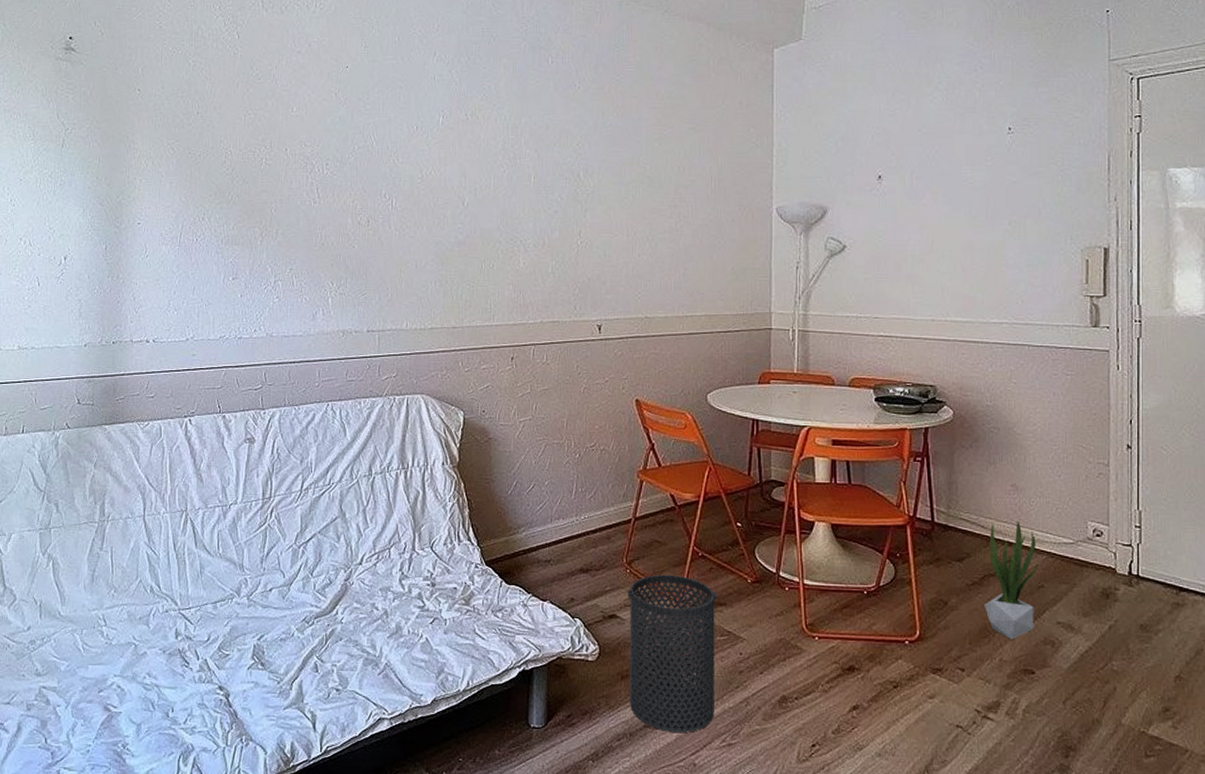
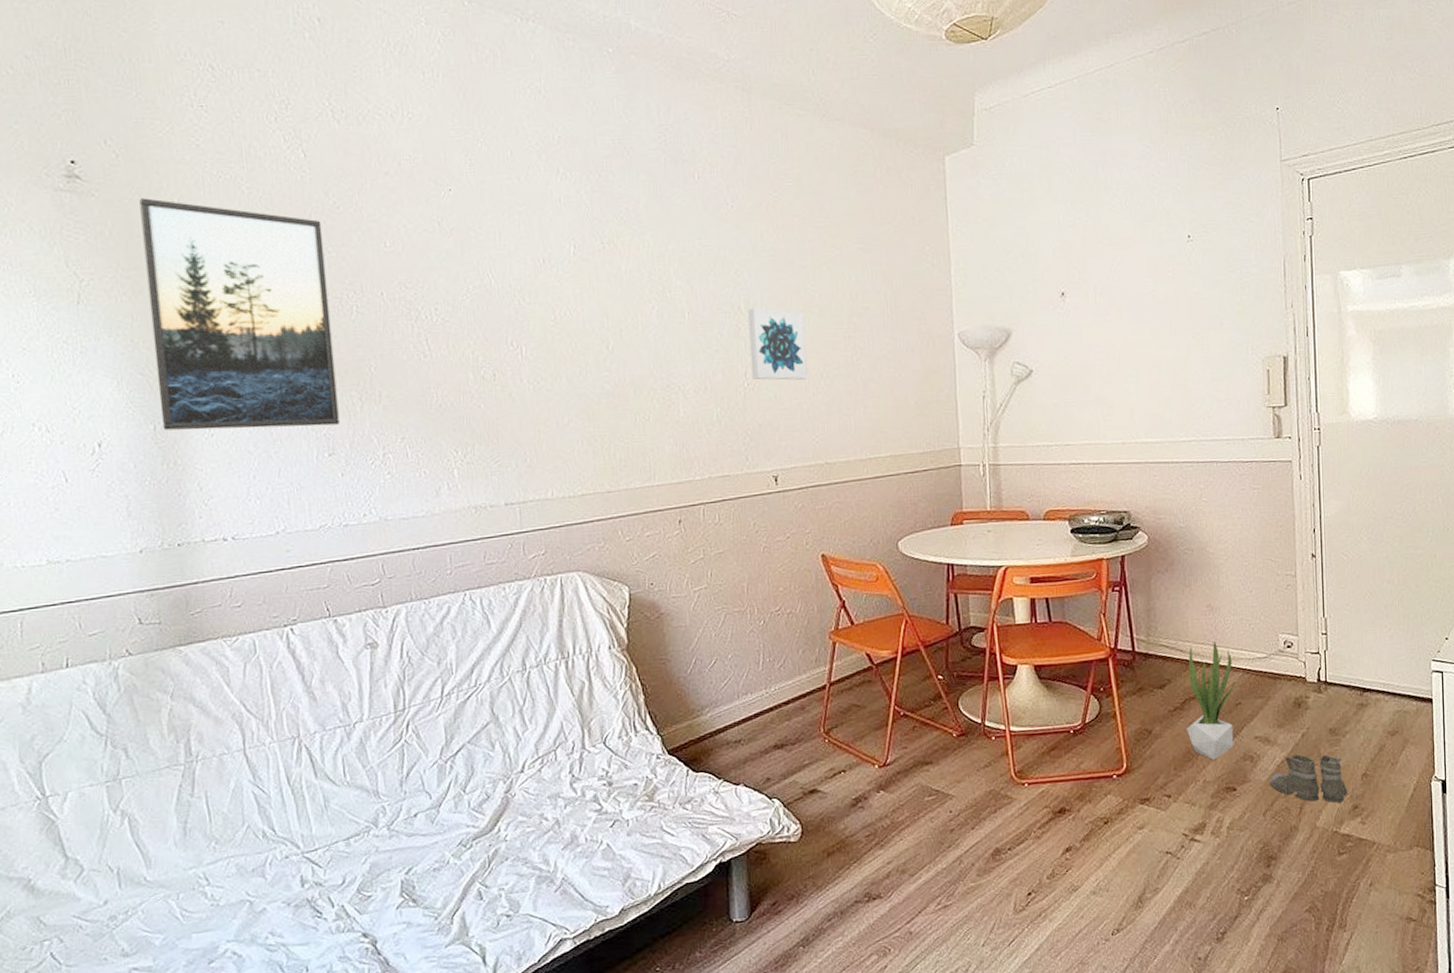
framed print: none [111,67,246,254] -> present [139,198,340,430]
wall art: none [585,176,635,241] -> present [748,307,808,380]
trash can: present [627,574,718,732] -> none [827,738,928,904]
boots: none [1072,646,1172,703] -> present [1270,754,1360,803]

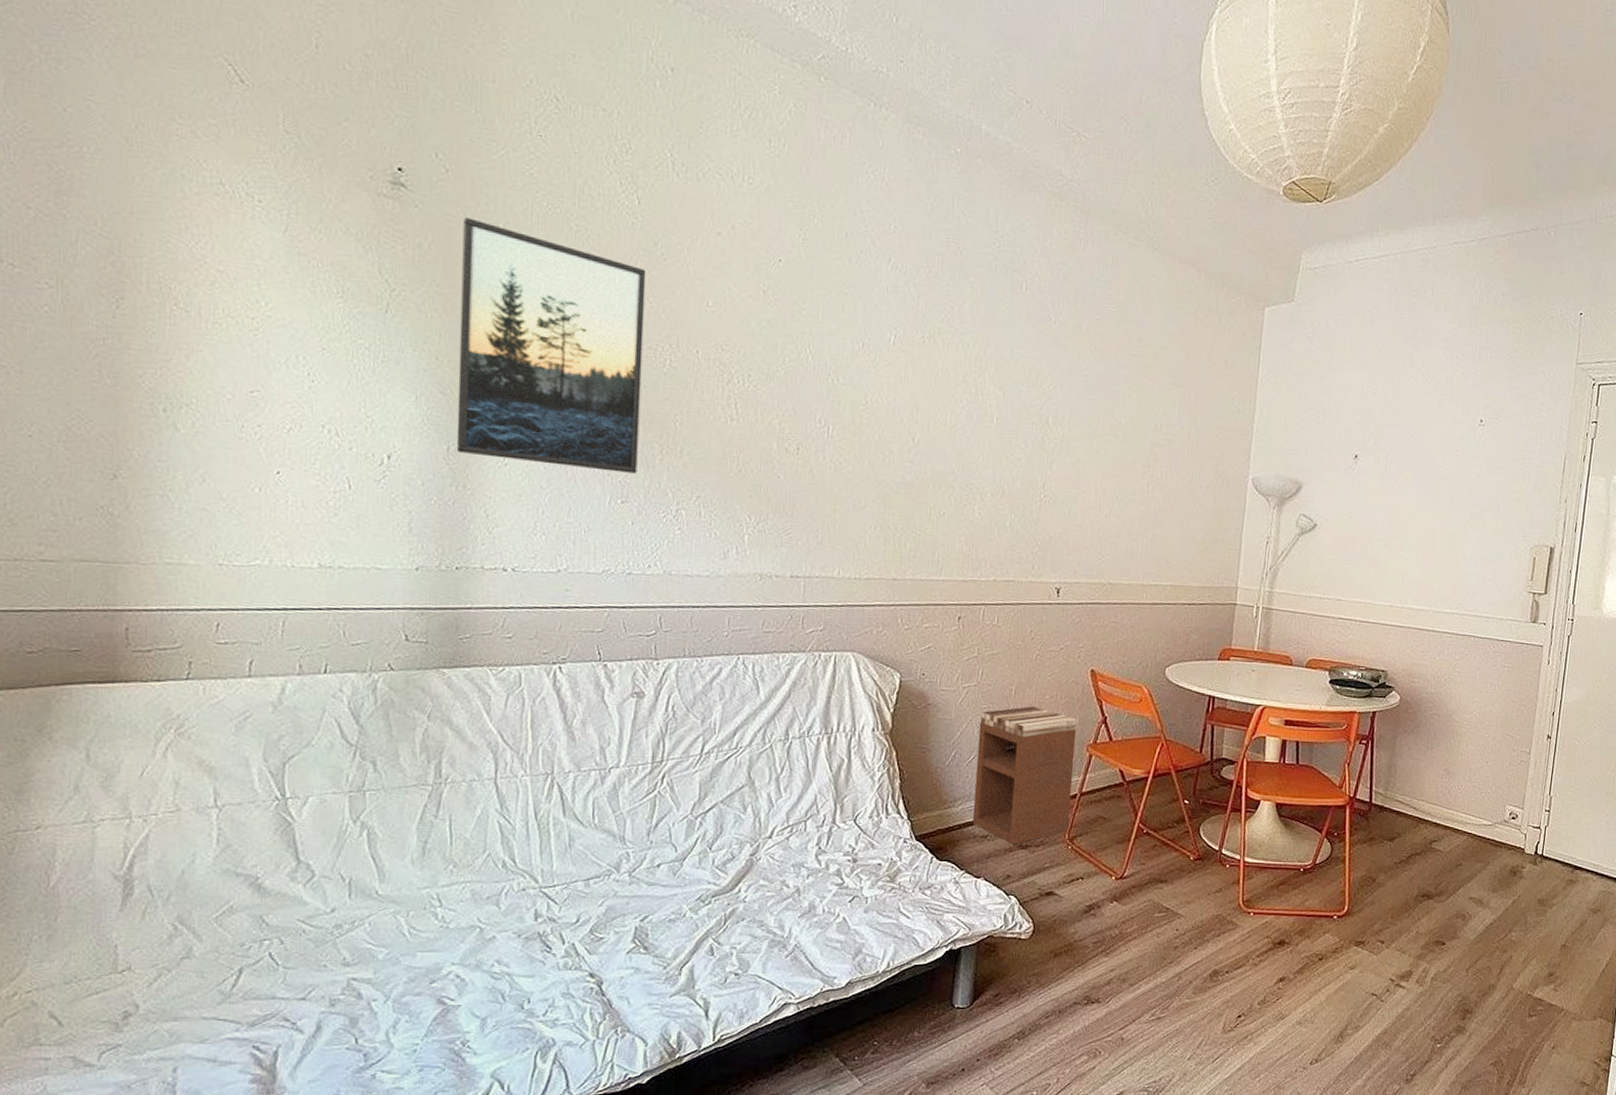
nightstand: none [715,601,823,746] -> present [972,706,1077,845]
wall art: present [748,307,808,380] -> none [1050,423,1108,500]
potted plant: present [1187,640,1235,760] -> none [1408,803,1460,914]
boots: present [1270,754,1360,803] -> none [1476,919,1556,969]

